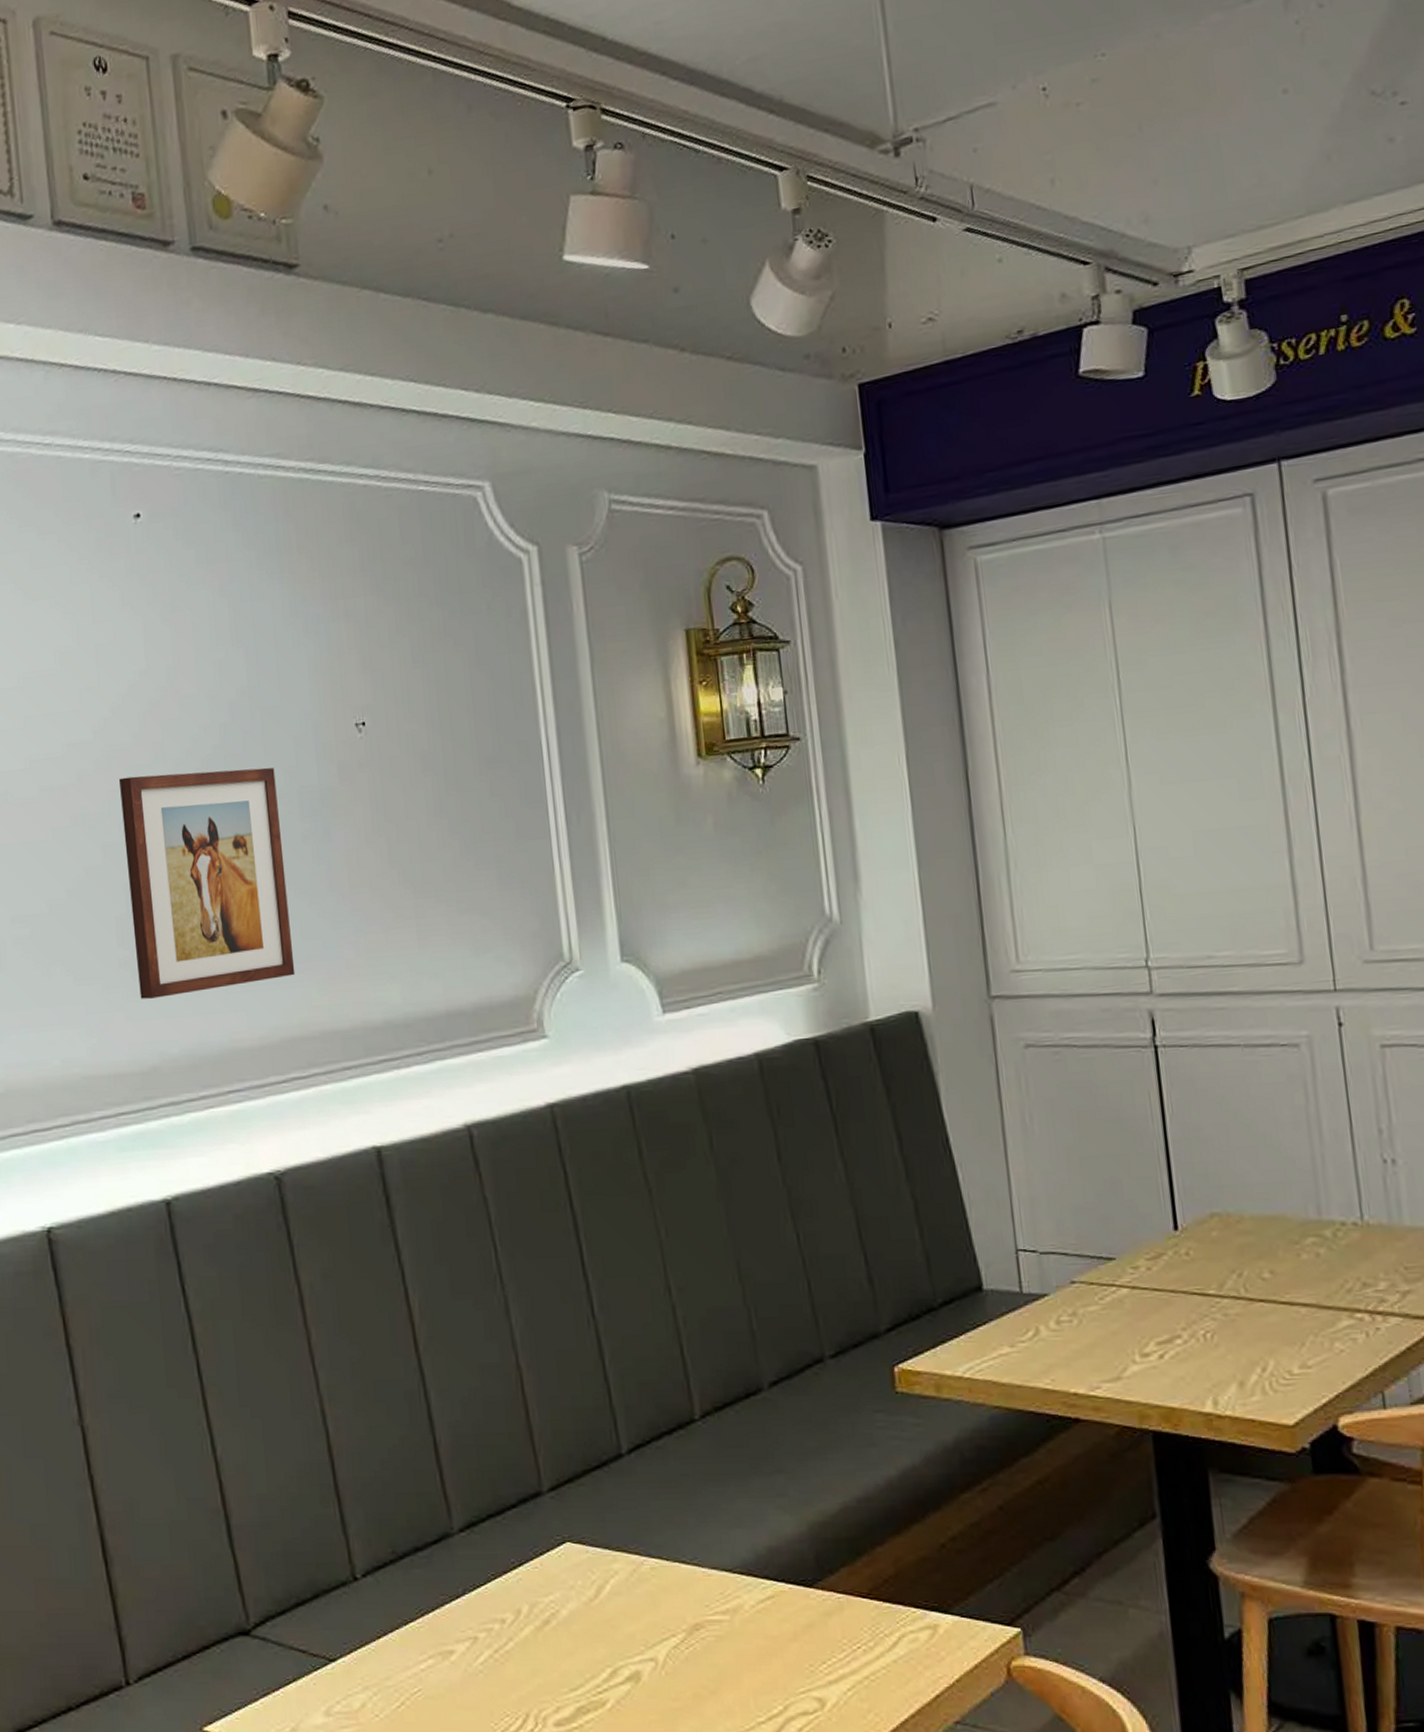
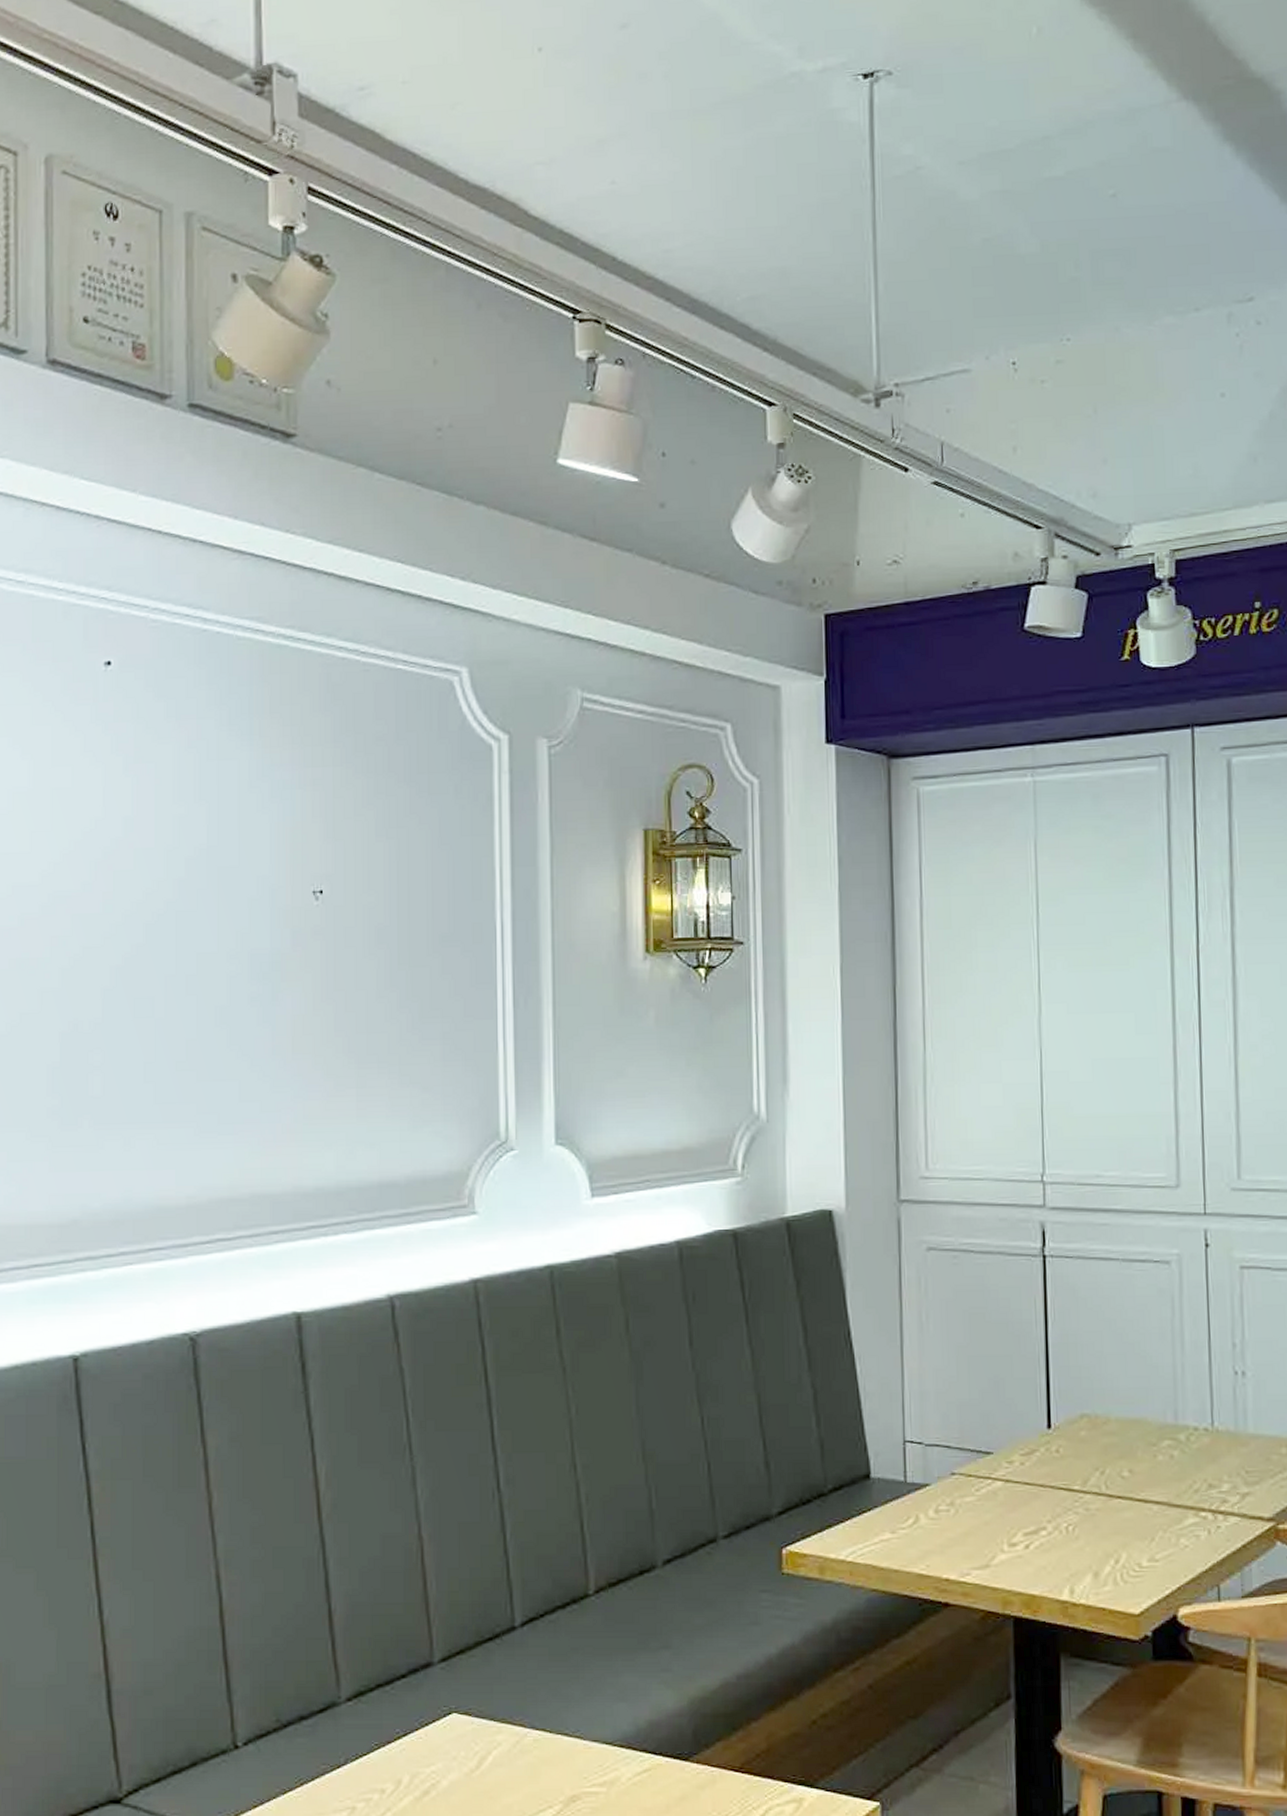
wall art: present [119,767,295,999] -> none [64,924,230,1150]

